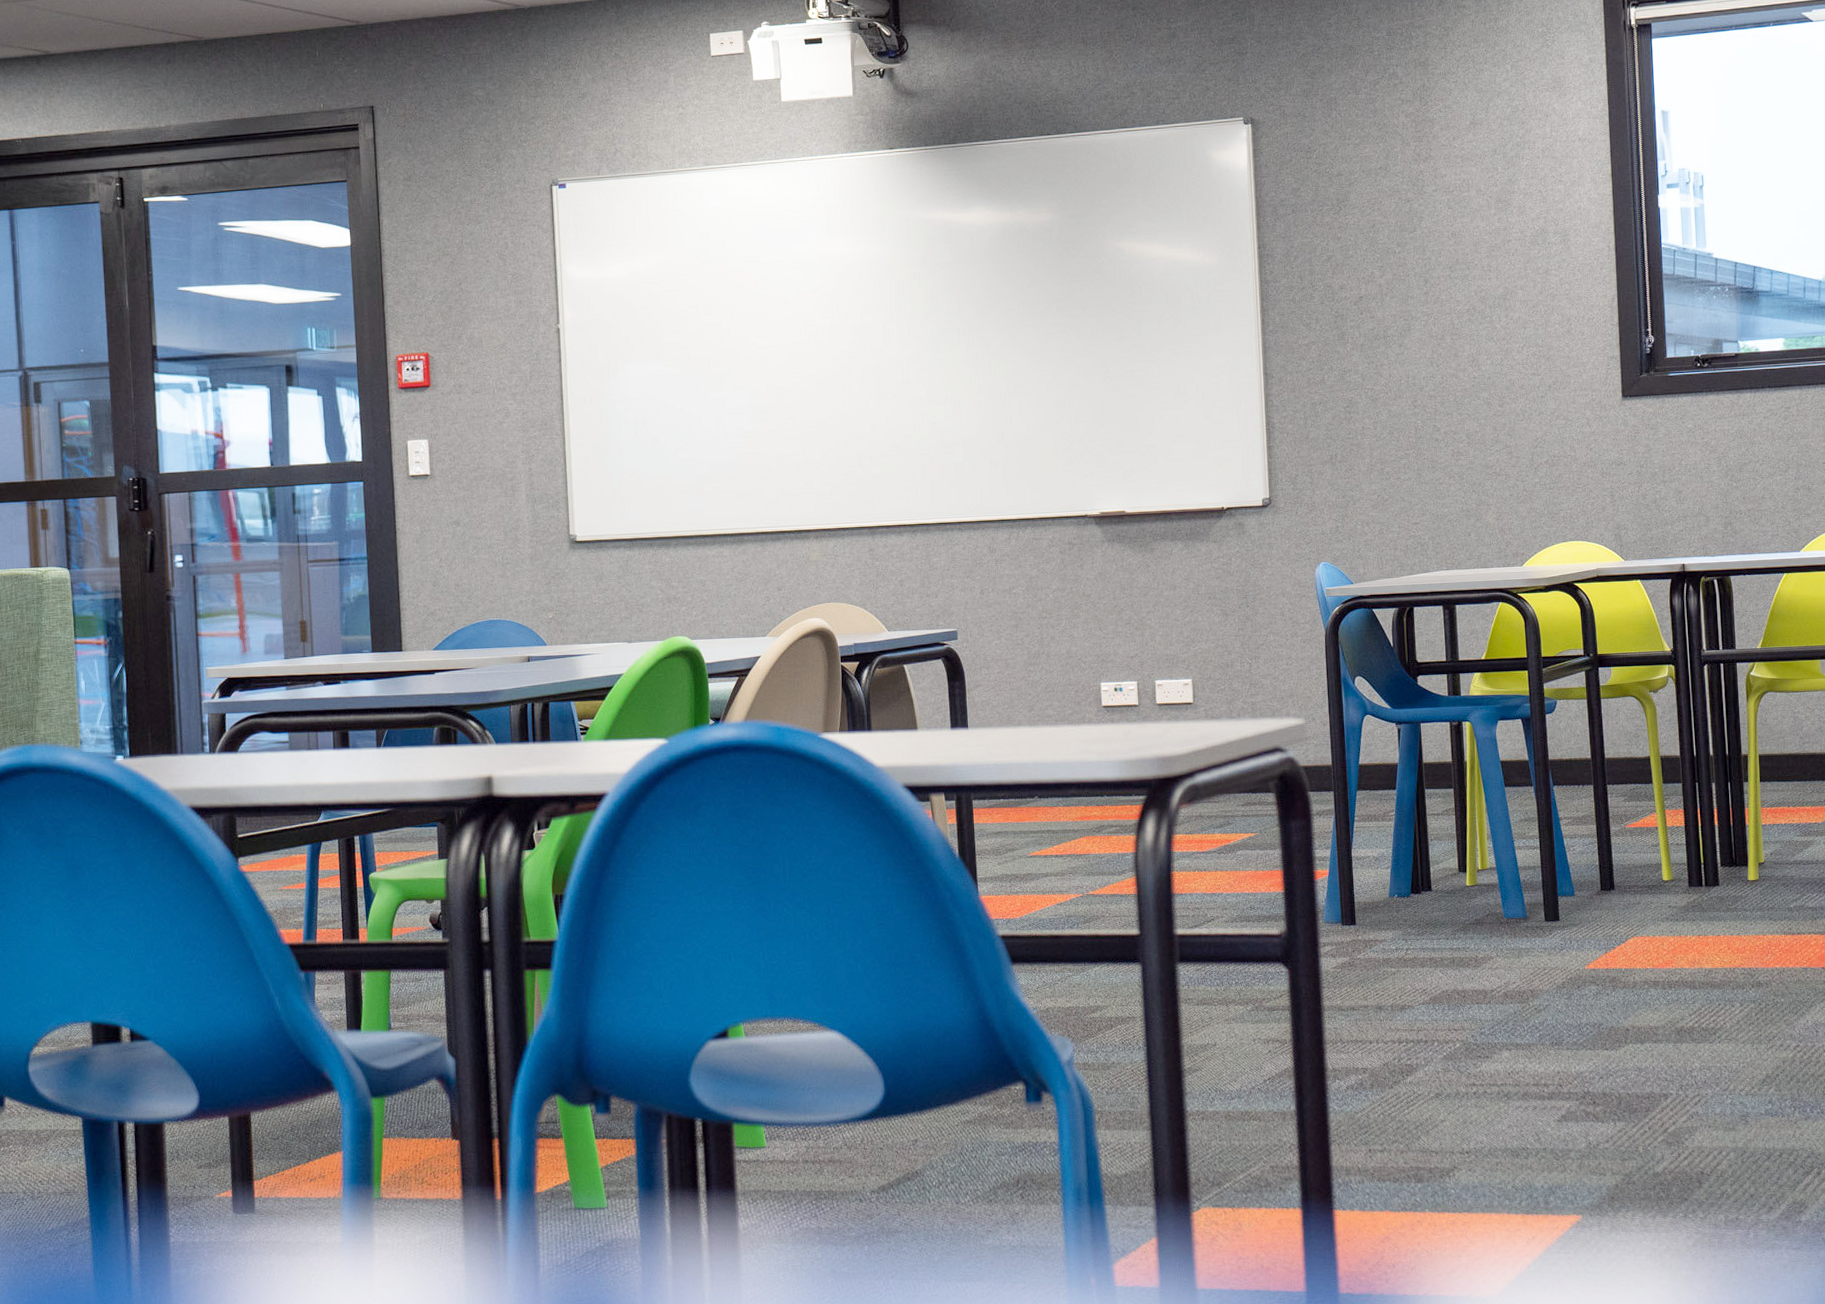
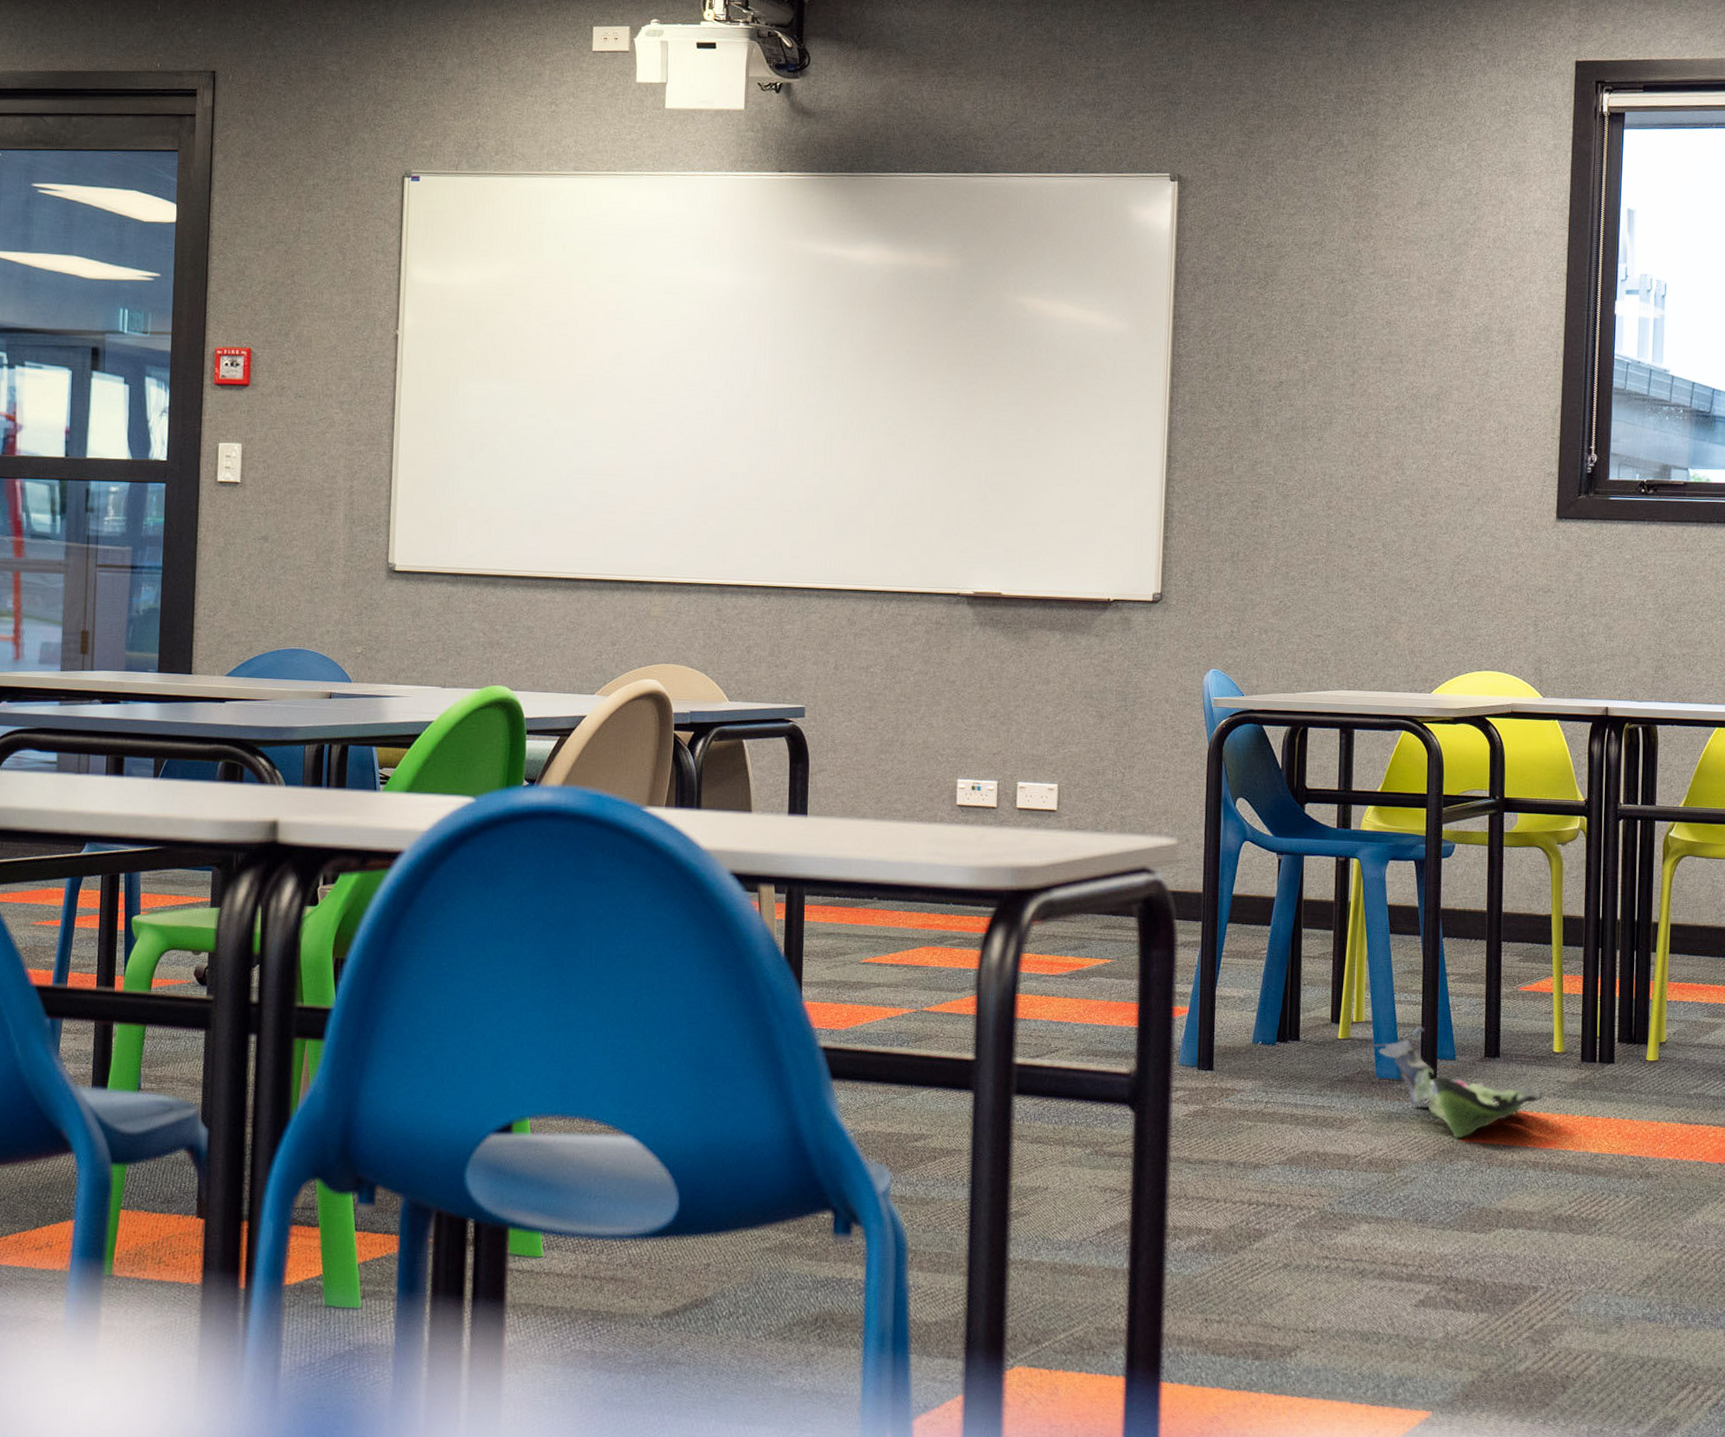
backpack: none [1492,868,1657,966] -> present [1366,1026,1543,1138]

